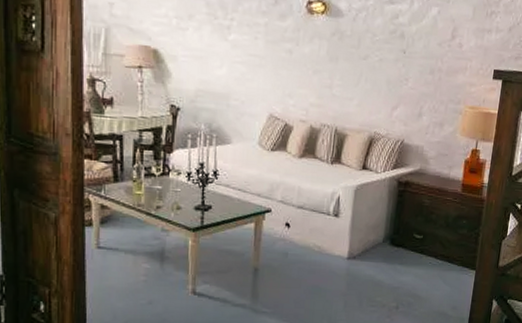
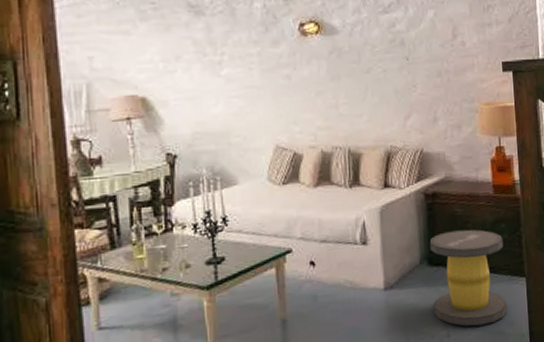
stool: none [388,218,462,305] -> present [429,229,508,327]

